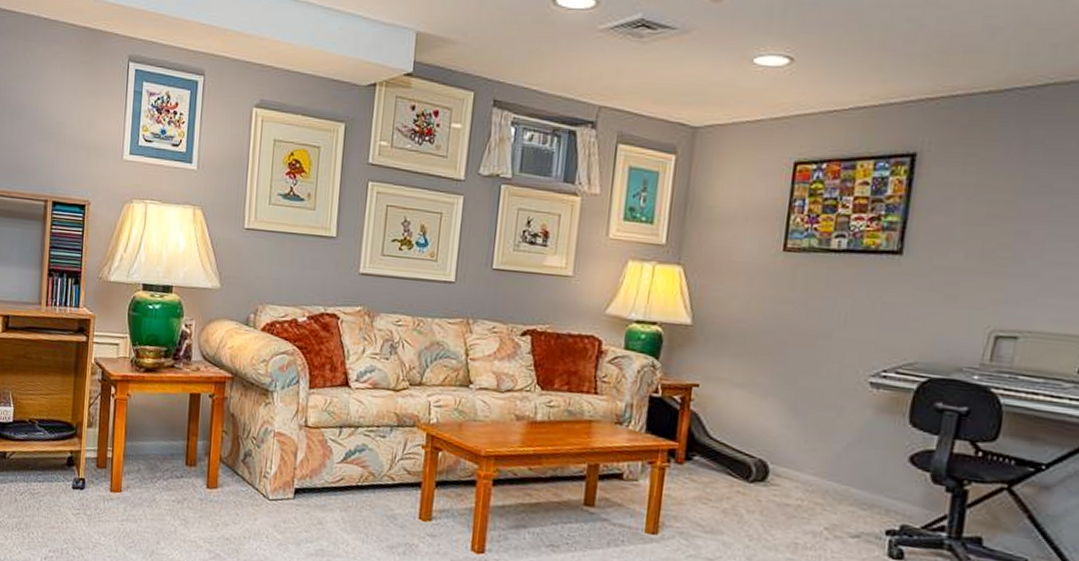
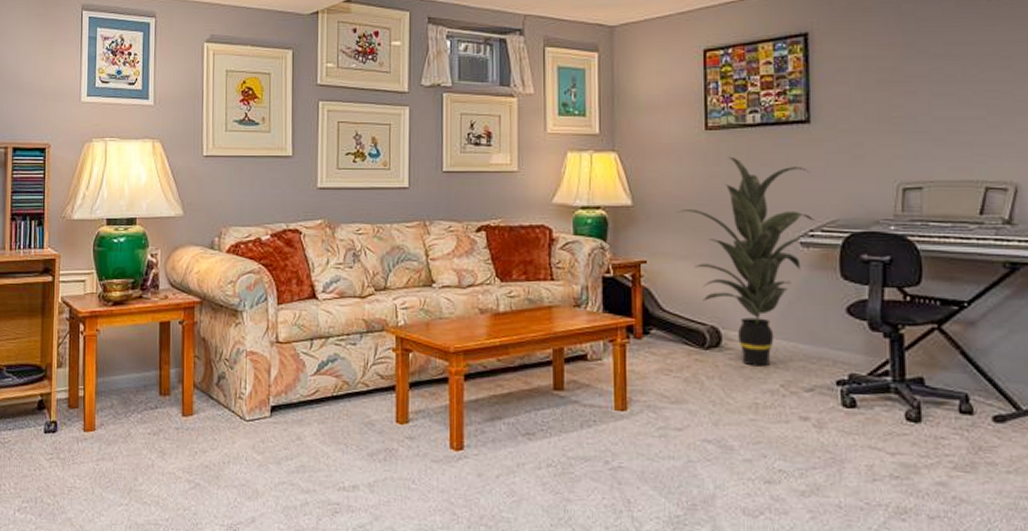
indoor plant: none [740,282,894,507] -> present [677,156,816,367]

